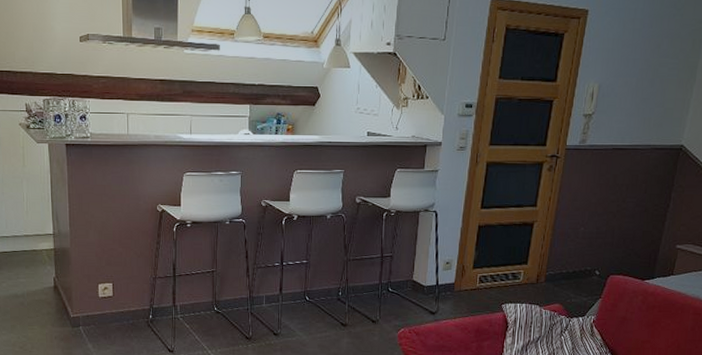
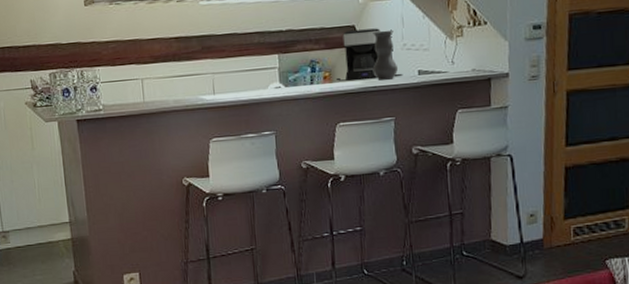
coffee maker: none [298,91,355,136] -> present [336,28,403,82]
vase: none [329,95,351,138] -> present [372,31,399,82]

